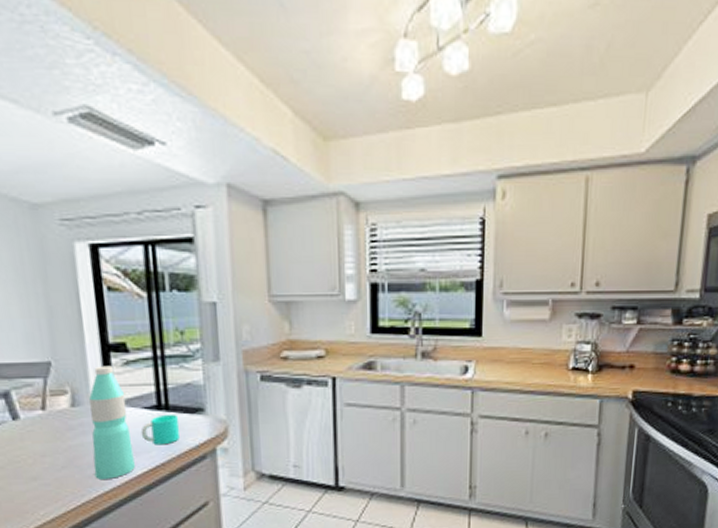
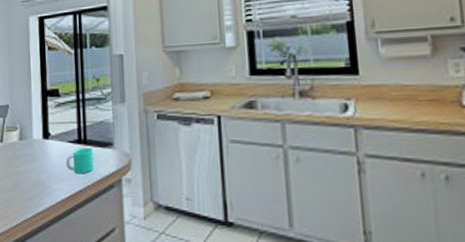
water bottle: present [89,365,135,479] -> none [31,107,60,202]

